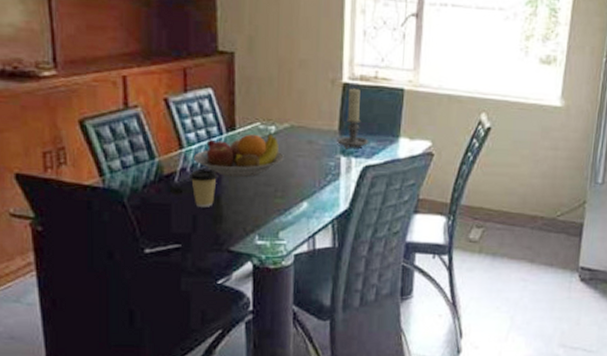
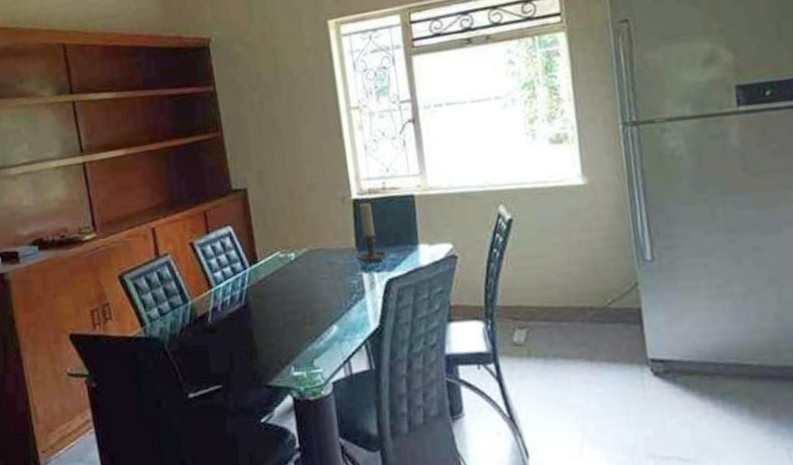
coffee cup: present [190,168,219,207] -> none [221,304,248,345]
fruit bowl: present [193,133,284,177] -> none [222,260,308,310]

